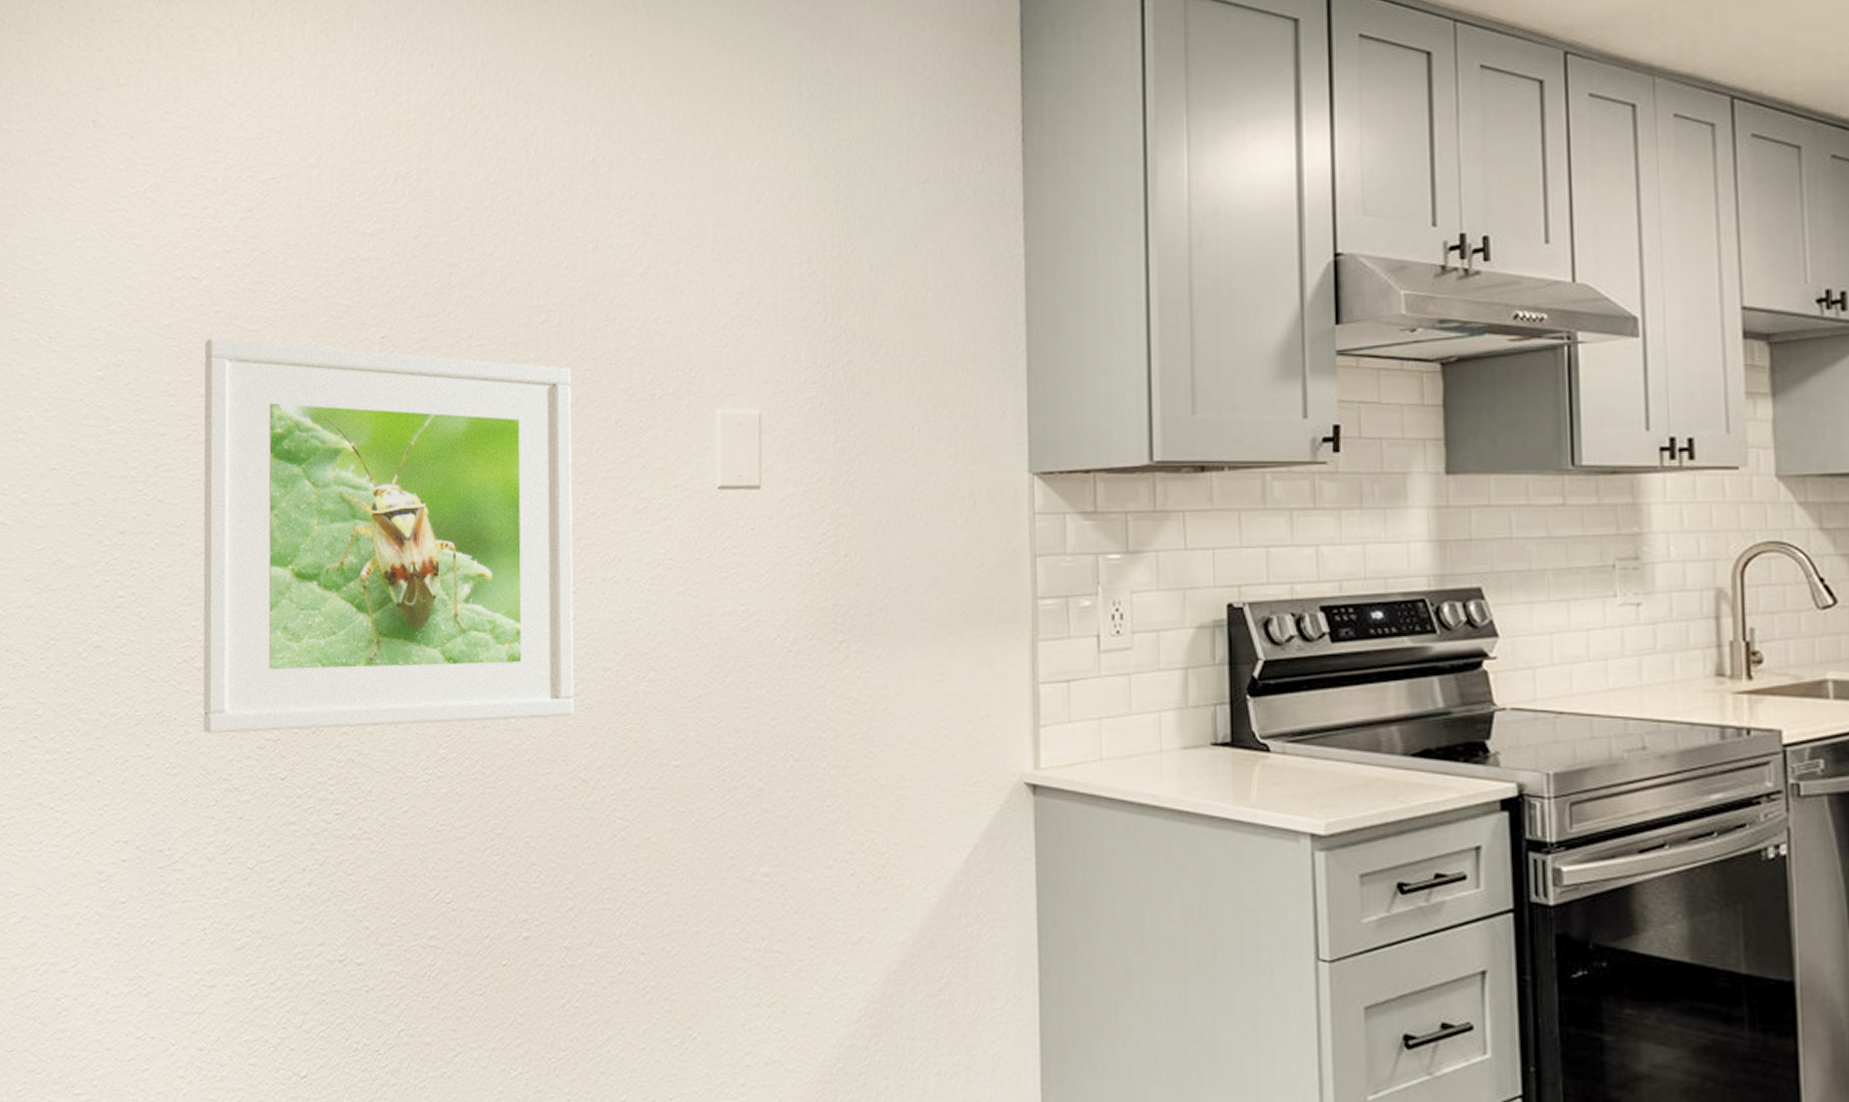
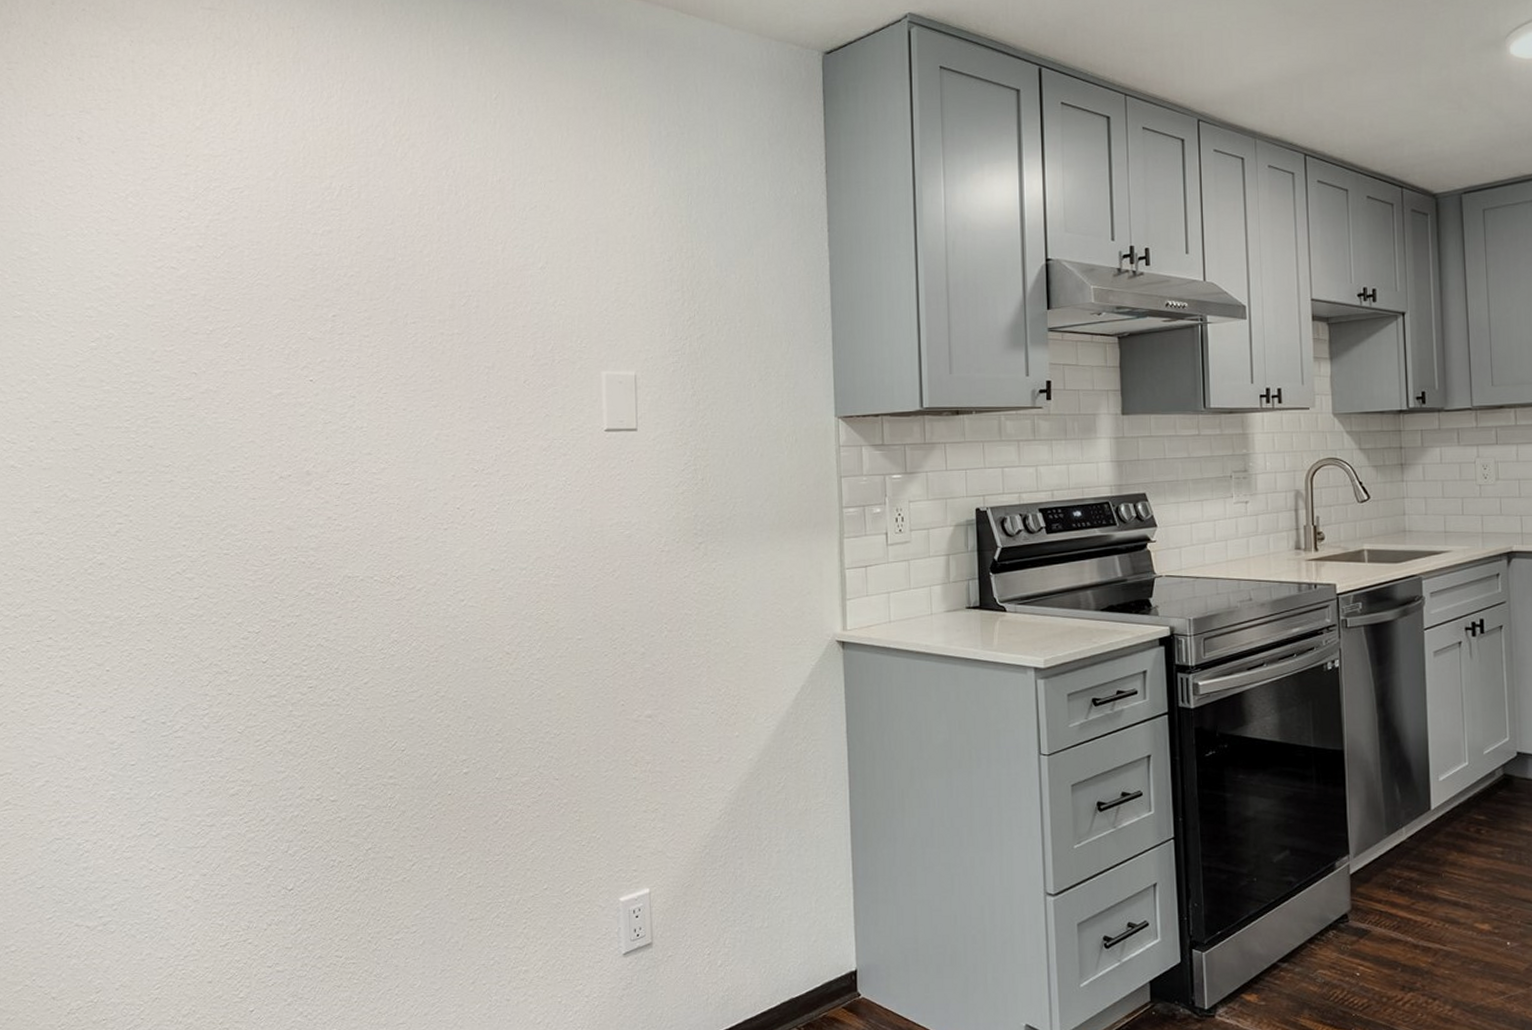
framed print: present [202,337,574,734] -> none [184,315,498,629]

